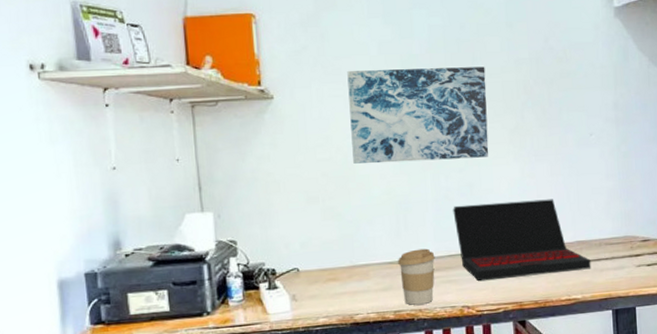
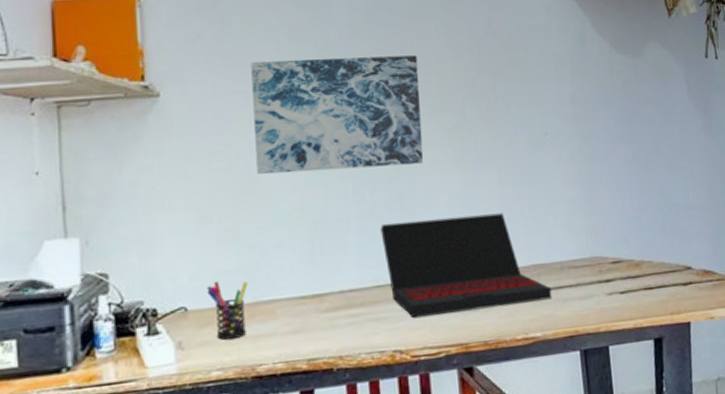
pen holder: none [314,248,347,294] -> present [207,280,248,340]
coffee cup: present [398,248,435,305] -> none [312,278,359,351]

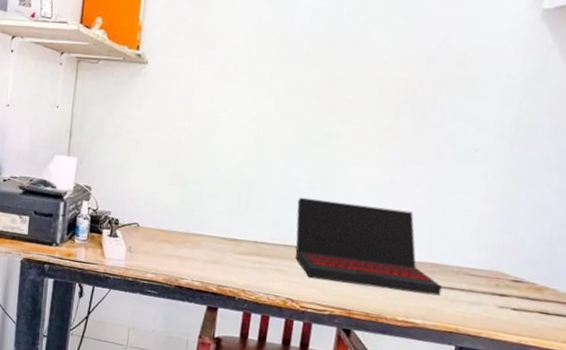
pen holder: present [207,280,248,340] -> none [155,210,185,255]
wall art: present [251,55,424,174] -> none [208,45,366,154]

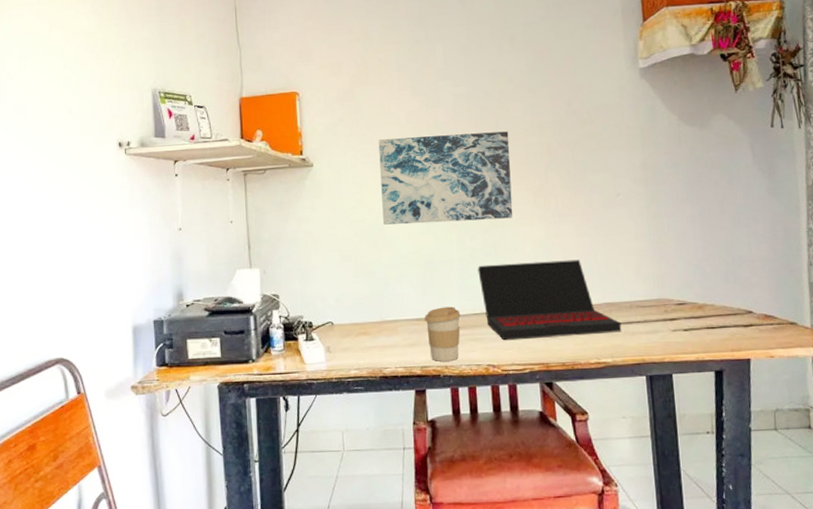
wall art: none [208,45,366,154] -> present [378,131,513,225]
coffee cup: none [229,231,270,286] -> present [425,306,461,361]

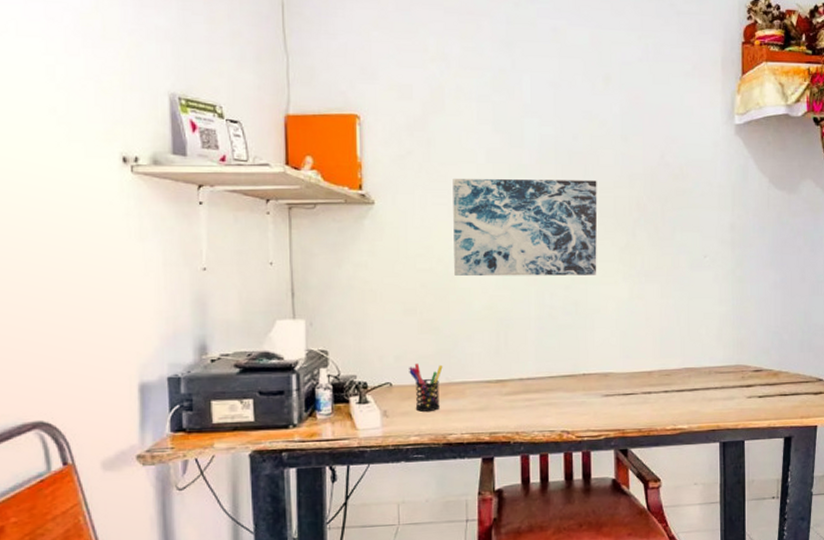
pen holder: none [347,303,377,348] -> present [409,363,443,412]
coffee cup: present [425,306,461,361] -> none [496,368,535,427]
laptop: present [478,259,622,341] -> none [556,322,699,406]

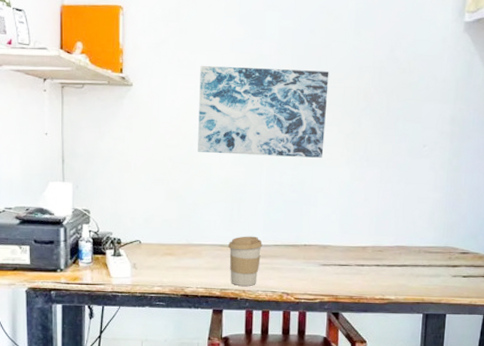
pen holder: present [409,363,443,412] -> none [155,225,184,267]
coffee cup: none [496,368,535,427] -> present [228,236,262,286]

